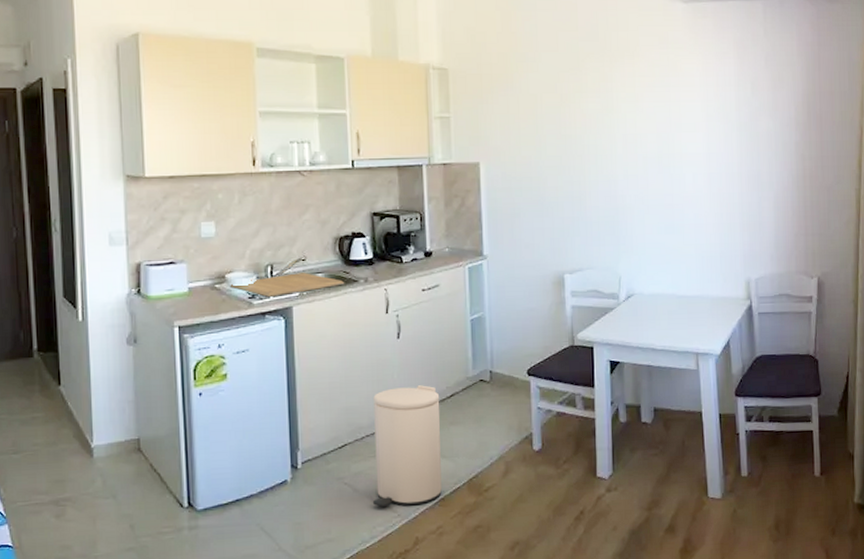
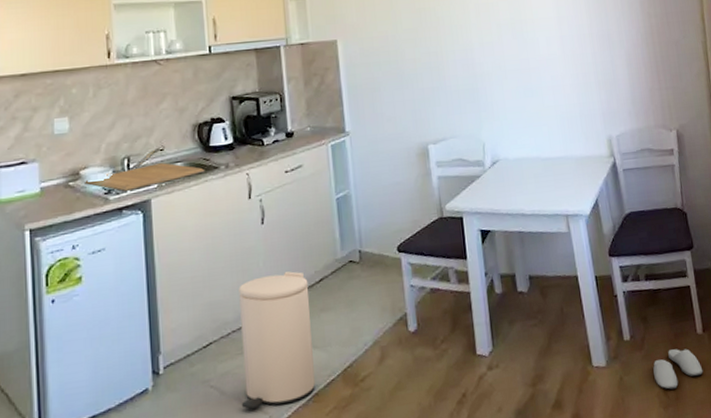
slippers: none [767,488,816,525] -> present [653,349,704,390]

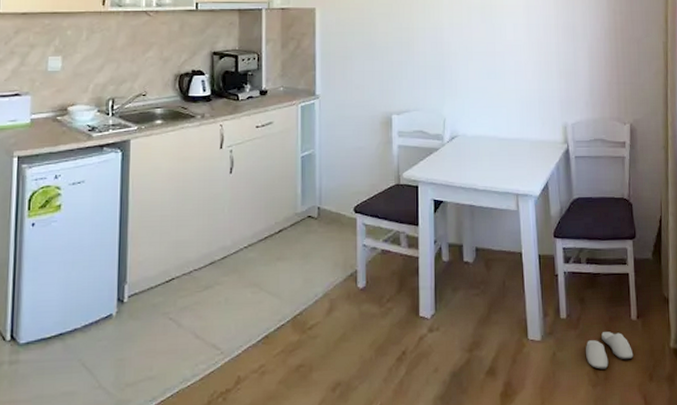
chopping board: present [85,163,206,192] -> none [71,107,183,131]
pedal bin: present [239,271,315,409] -> none [197,220,268,343]

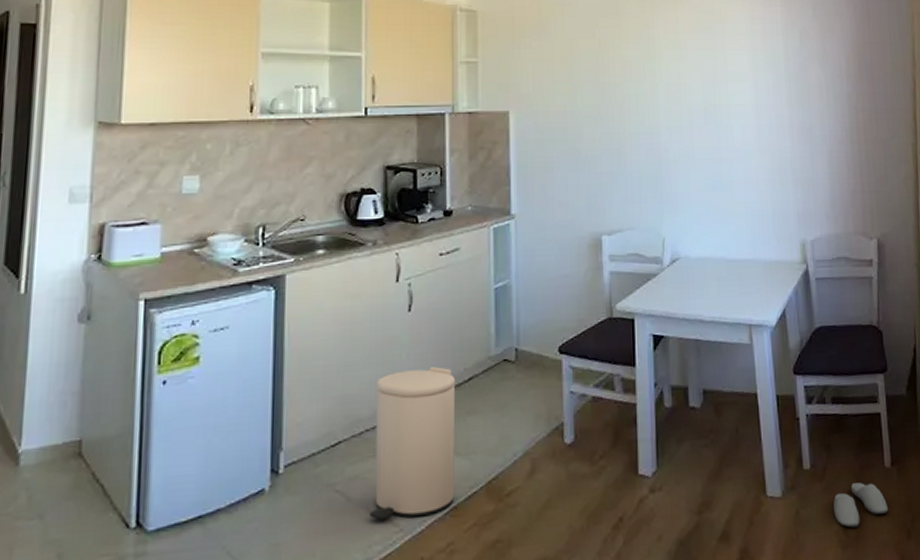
pedal bin: none [197,220,268,343] -> present [370,367,456,520]

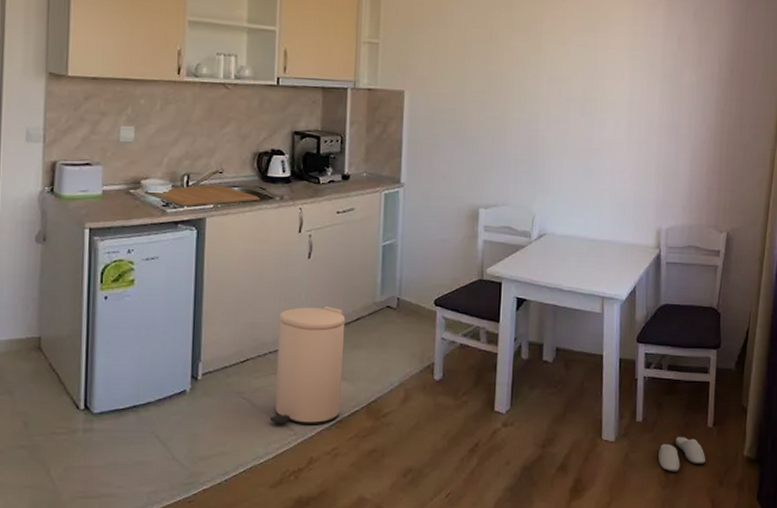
chopping board: none [212,235,350,265] -> present [145,185,261,208]

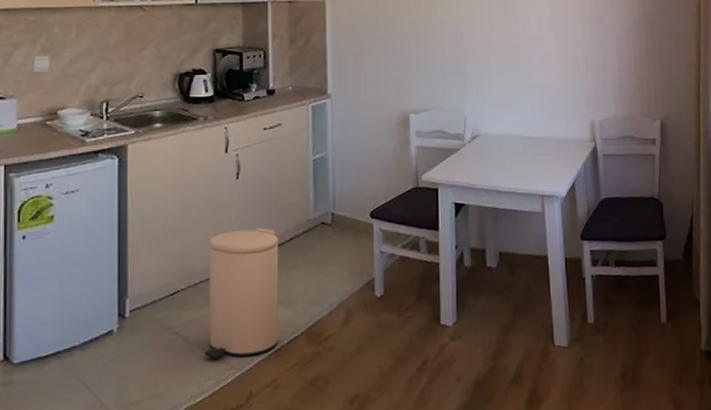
chopping board: present [145,185,261,208] -> none [62,110,184,136]
slippers: present [658,437,706,472] -> none [614,335,663,374]

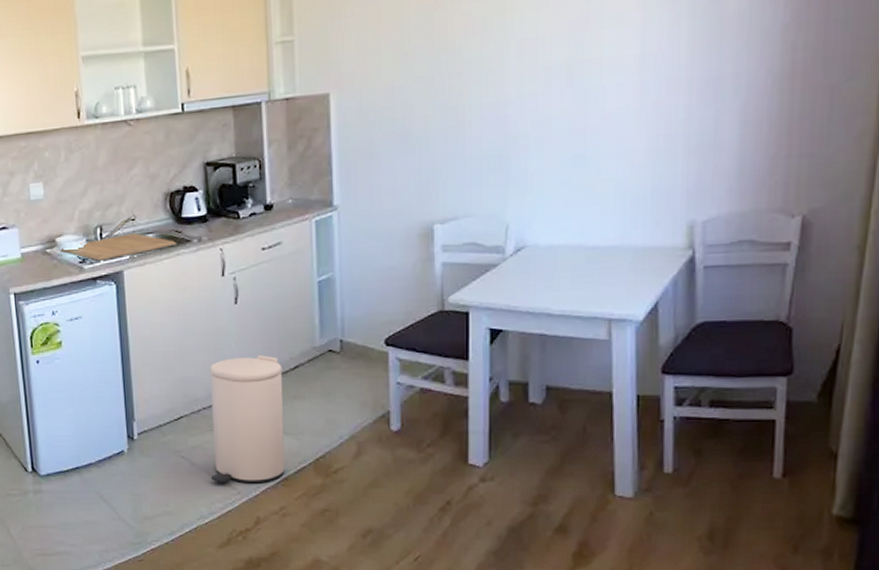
chopping board: none [62,110,184,136] -> present [61,233,177,262]

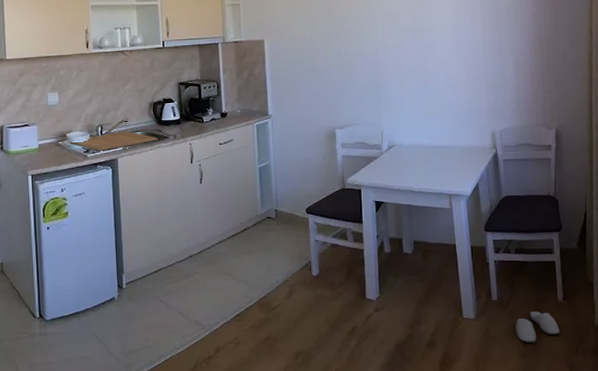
pedal bin: present [210,355,285,484] -> none [182,221,238,320]
slippers: none [698,491,772,535] -> present [516,311,560,343]

